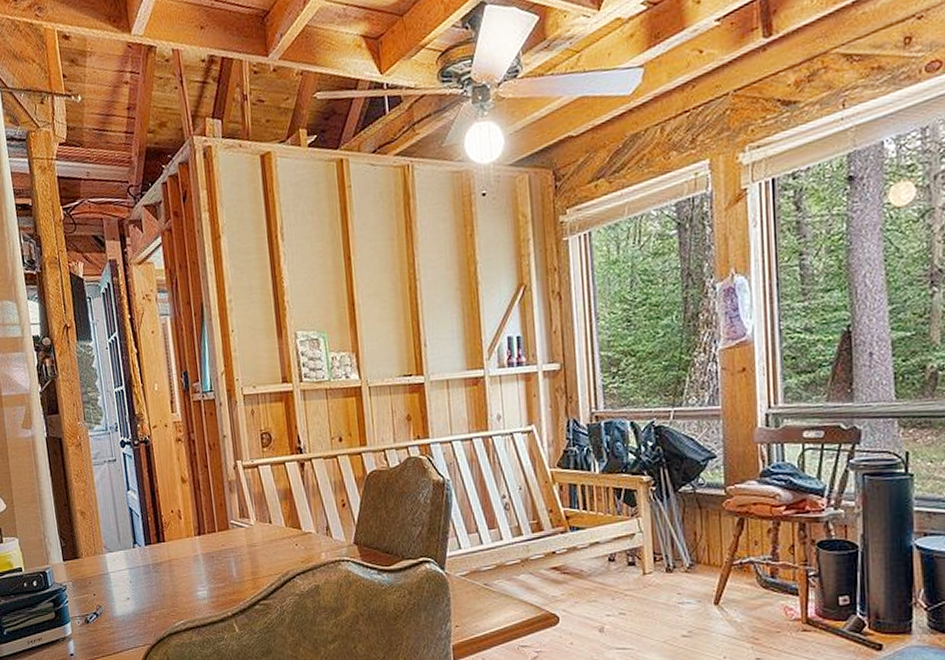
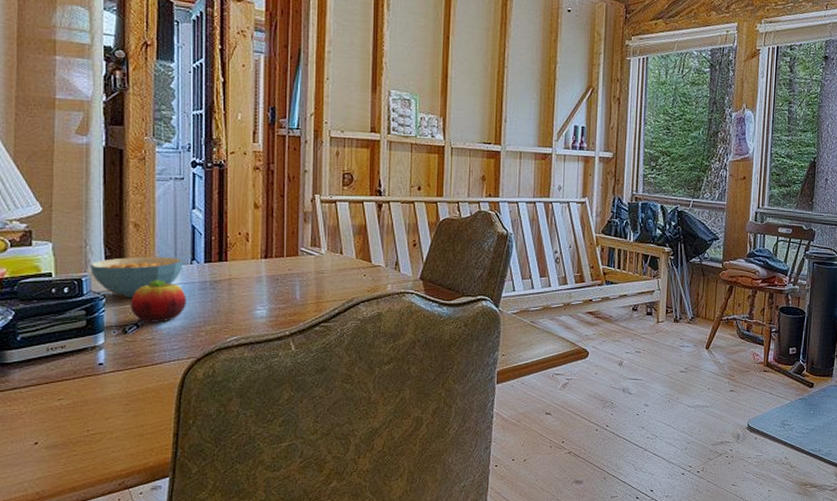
cereal bowl: none [50,542,127,587] -> present [90,256,183,297]
fruit: none [88,566,136,611] -> present [131,279,187,323]

